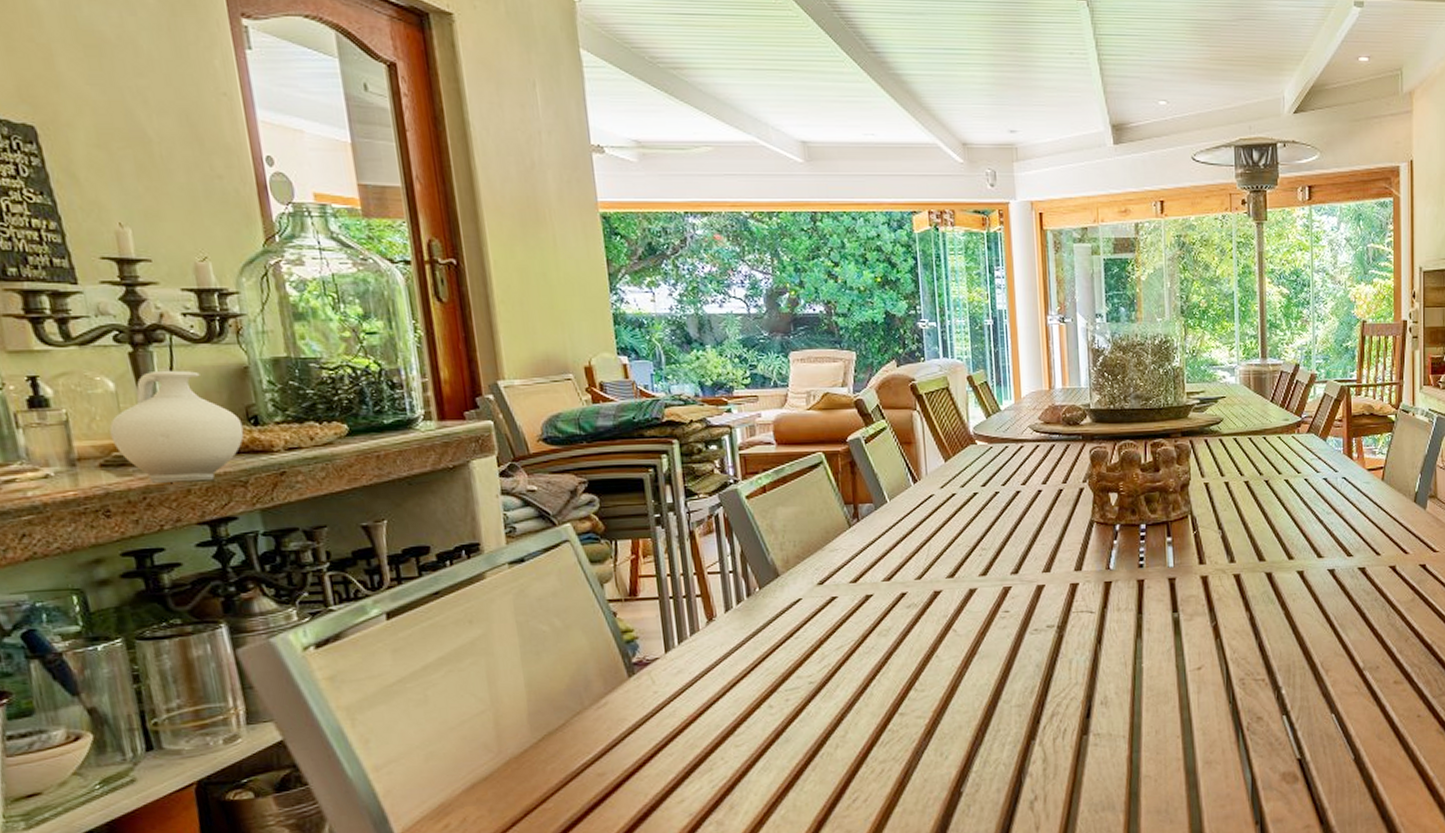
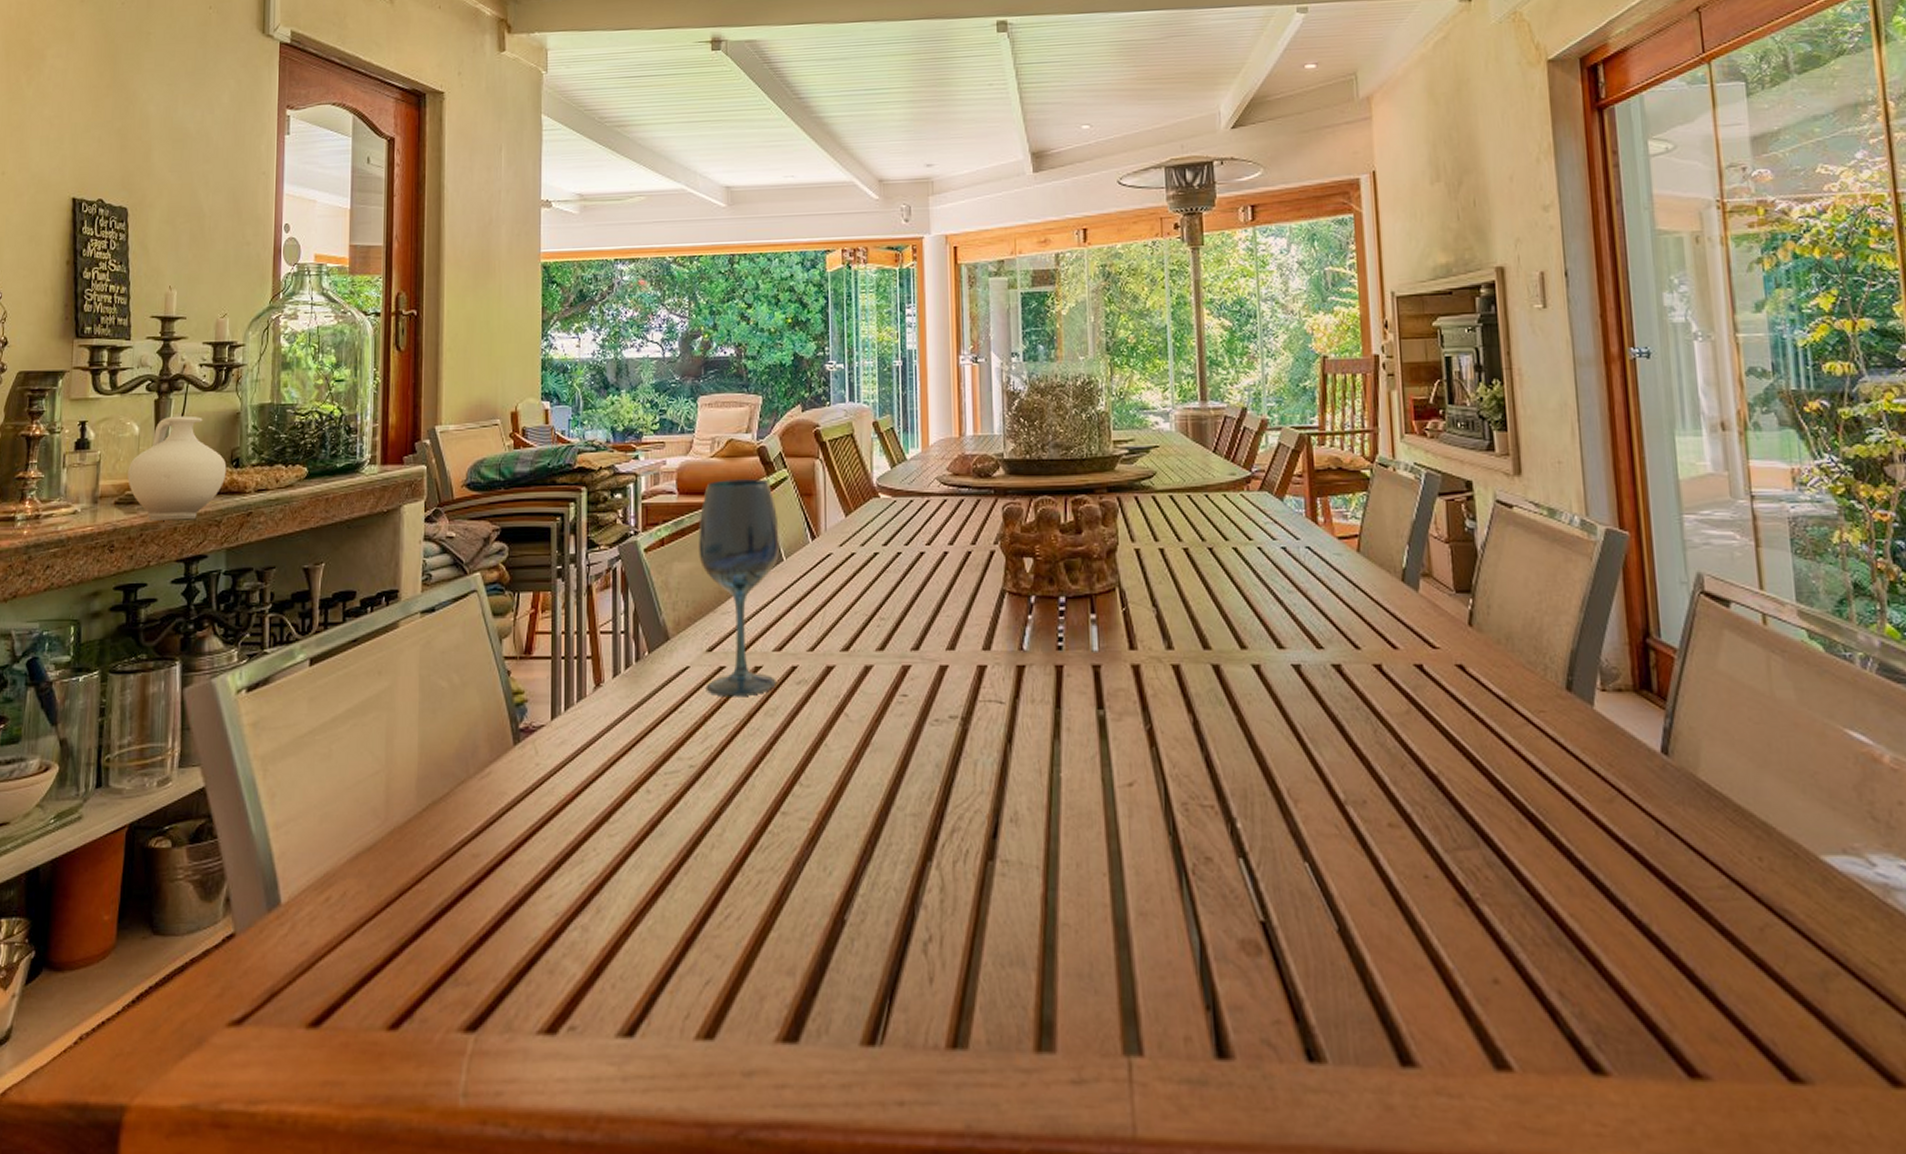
wineglass: none [800,429,887,623] -> present [698,479,779,697]

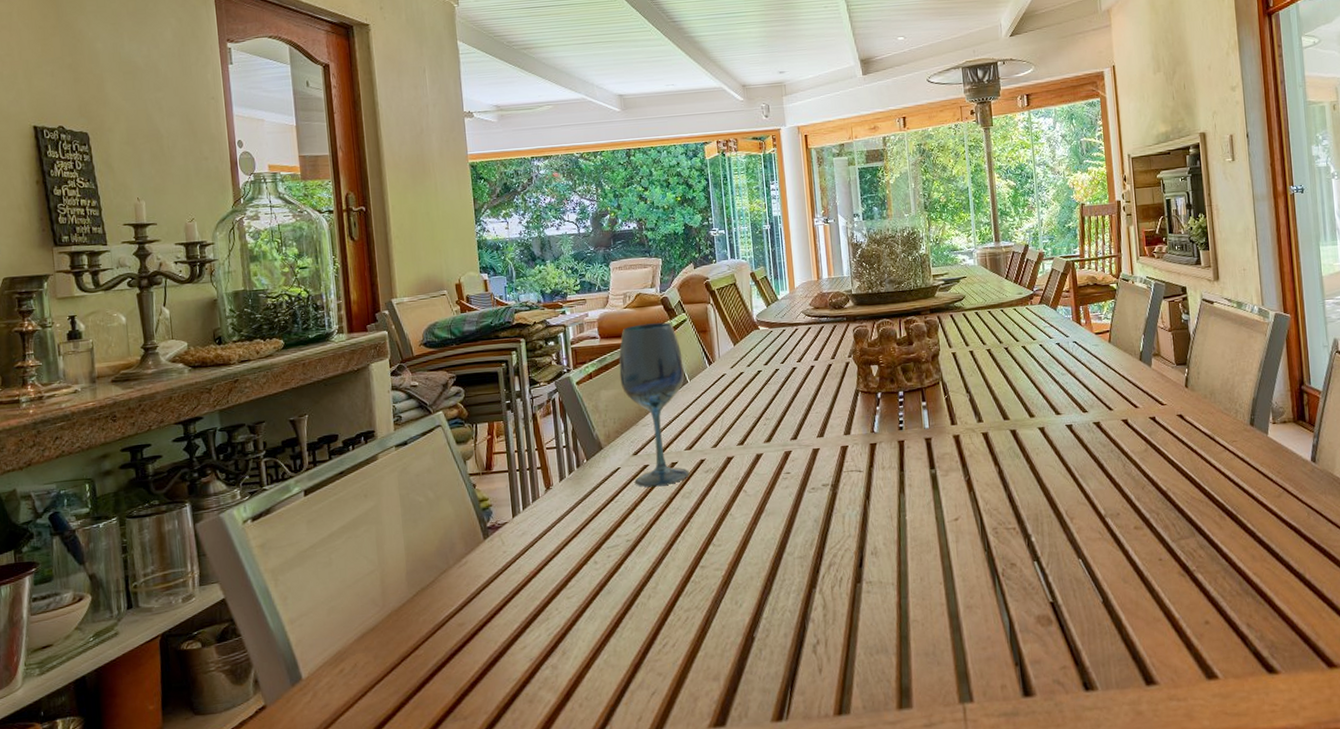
ceramic jug: present [127,415,227,521] -> none [120,305,211,393]

